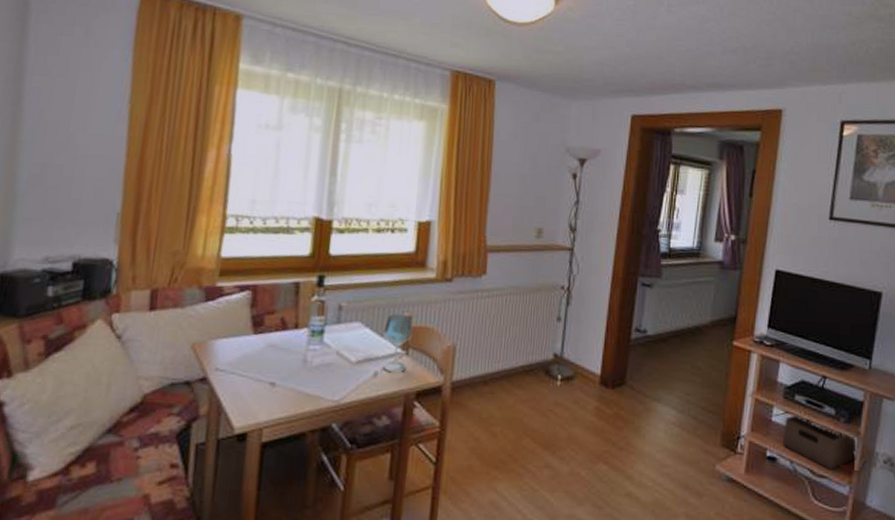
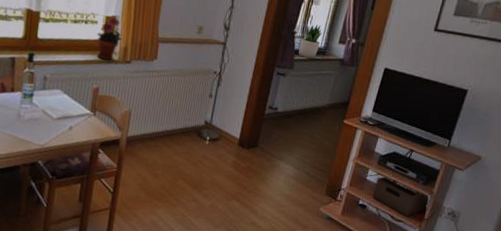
wine glass: present [383,314,413,373] -> none [76,85,100,128]
potted plant: none [407,223,440,279] -> present [97,17,122,60]
planter: none [666,219,693,263] -> present [298,25,323,59]

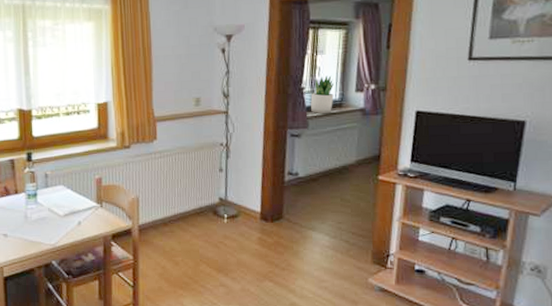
potted plant: present [97,17,122,60] -> none [91,103,117,148]
storage basket: present [372,176,430,217] -> none [430,233,503,279]

